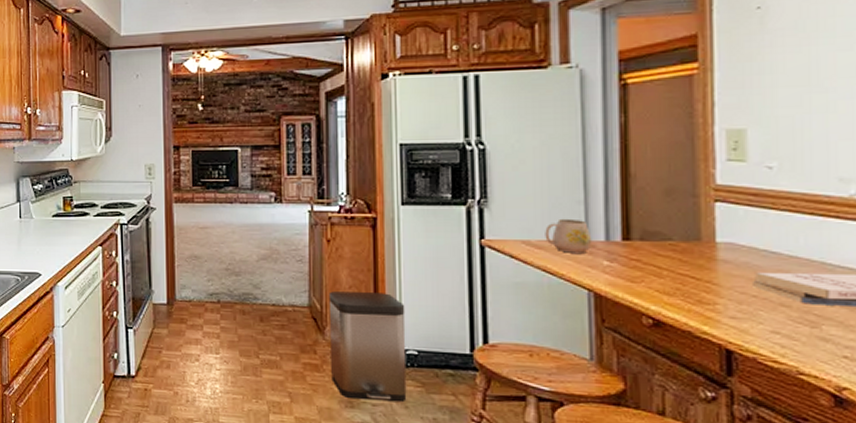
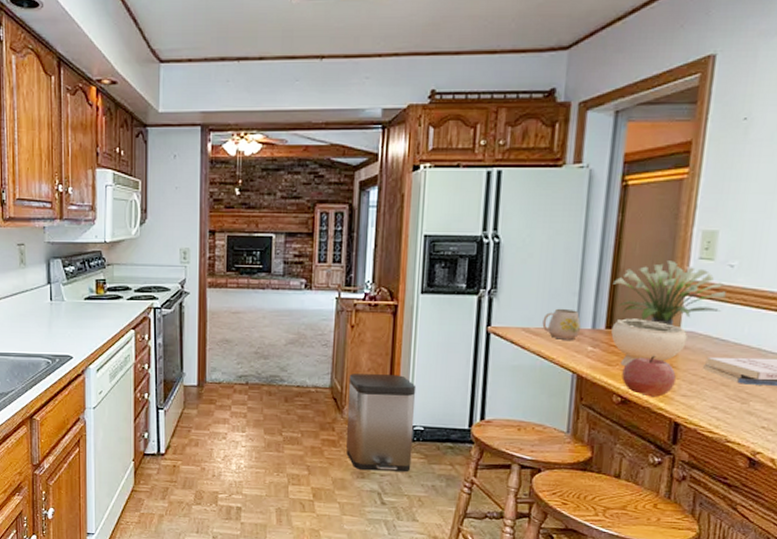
flower arrangement: none [623,163,768,237] -> present [612,260,726,327]
bowl: none [630,228,728,284] -> present [611,318,689,367]
fruit: none [650,270,721,319] -> present [621,355,677,397]

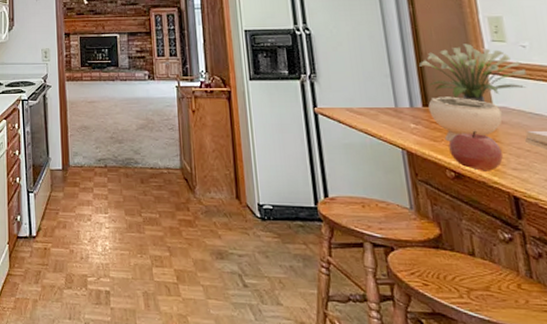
pedal bin: present [346,374,417,472] -> none [196,155,266,252]
mug: present [542,308,581,340] -> none [363,89,401,118]

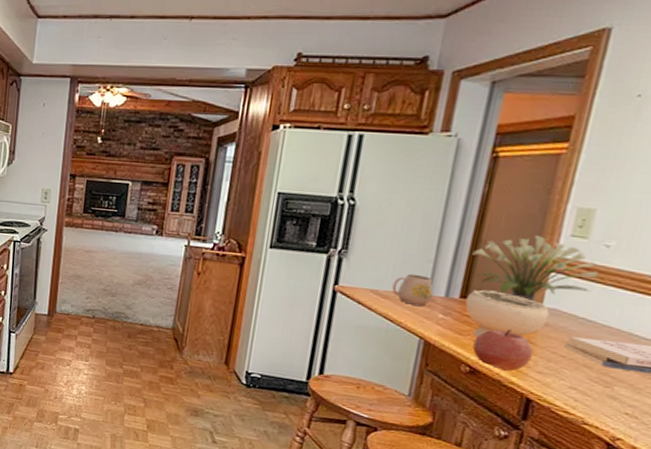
mug: none [363,89,401,118] -> present [392,273,434,306]

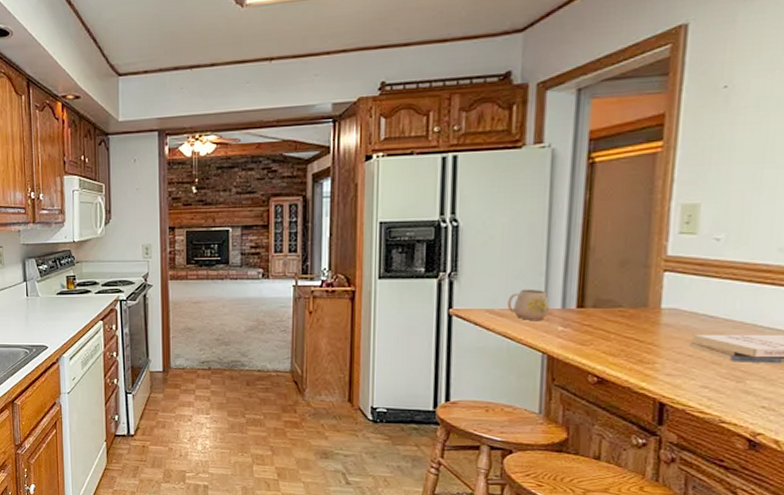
bowl: present [465,289,551,338] -> none [583,297,671,346]
flower arrangement: present [471,235,599,302] -> none [582,236,712,304]
fruit: present [472,328,534,372] -> none [597,333,660,377]

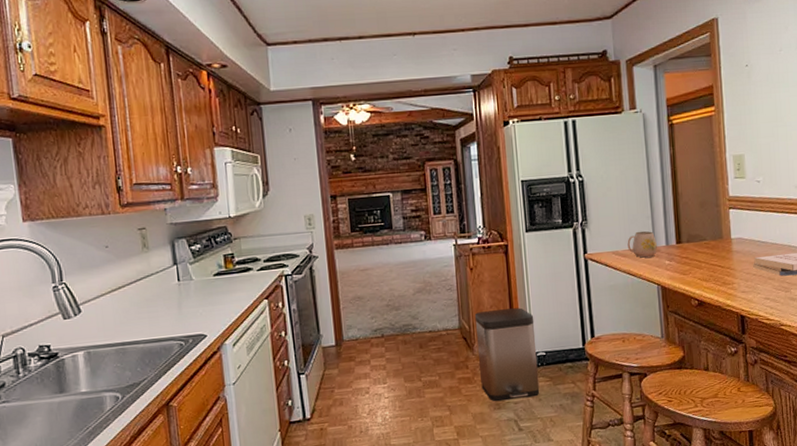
pedal bin: none [308,358,378,453] -> present [474,307,540,402]

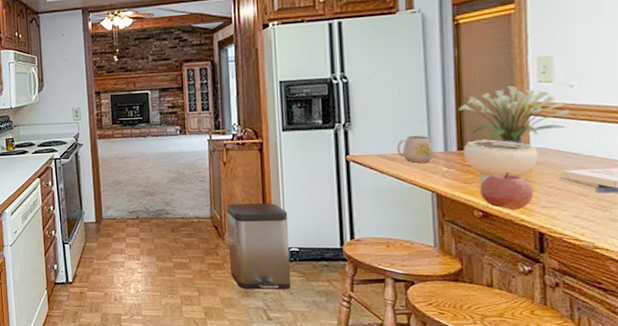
flower arrangement: none [675,182,758,236] -> present [458,85,570,145]
bowl: none [681,232,738,274] -> present [463,139,539,184]
fruit: none [695,261,736,297] -> present [480,171,534,210]

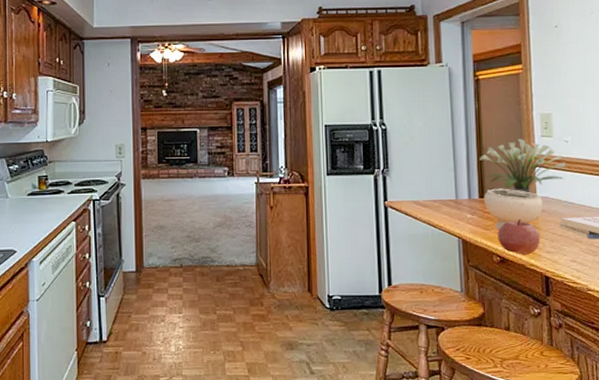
pedal bin: present [226,203,291,290] -> none [272,249,334,342]
mug: present [397,135,434,163] -> none [428,182,460,210]

